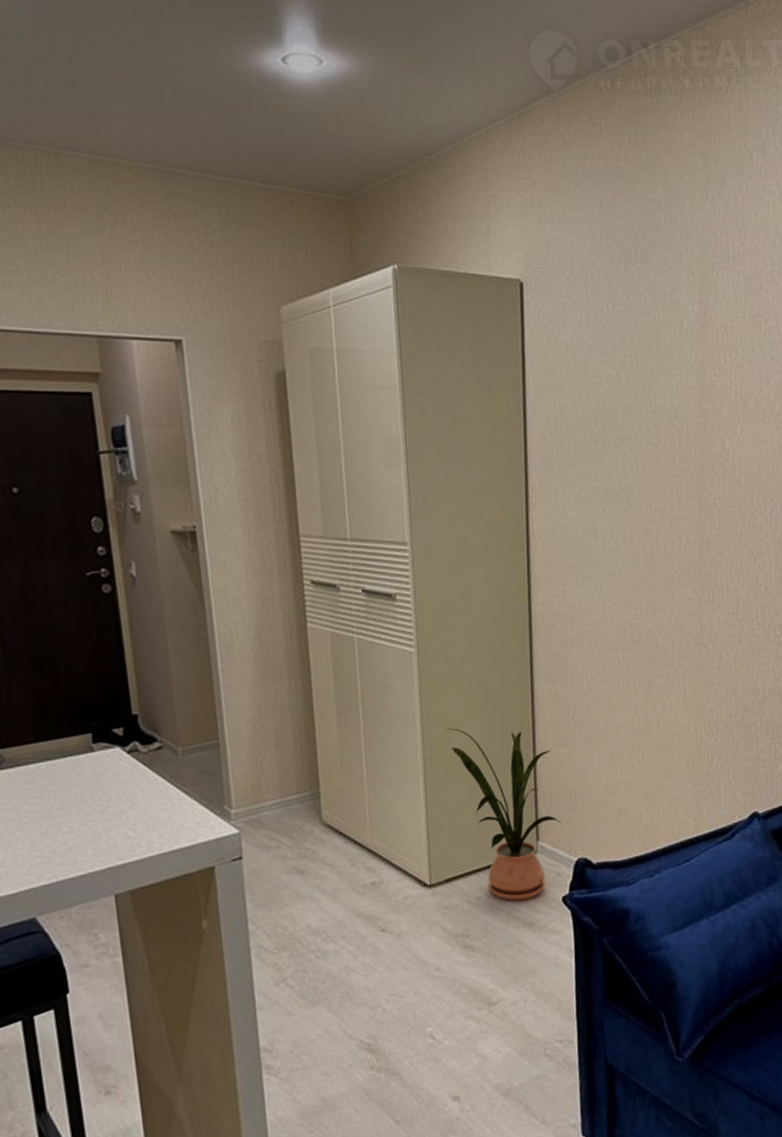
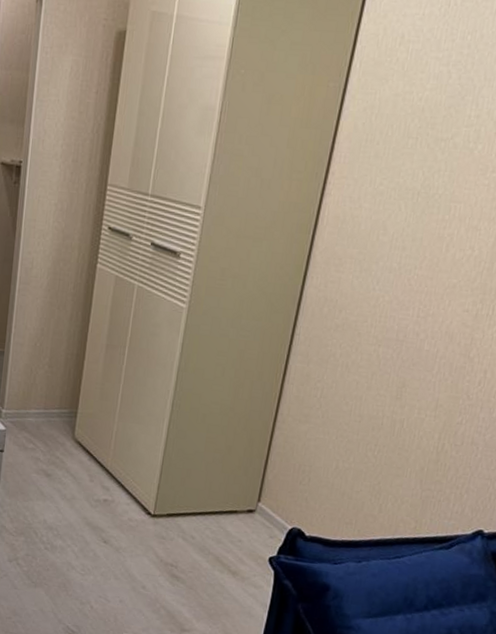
house plant: present [446,728,563,901] -> none [198,382,291,551]

